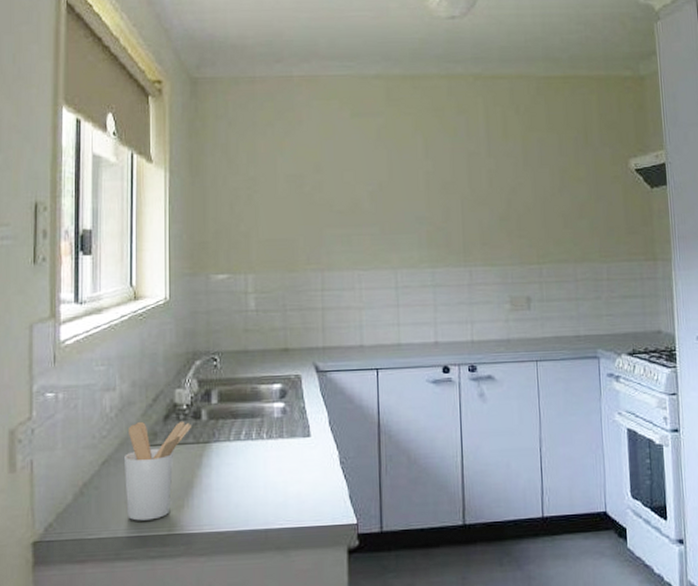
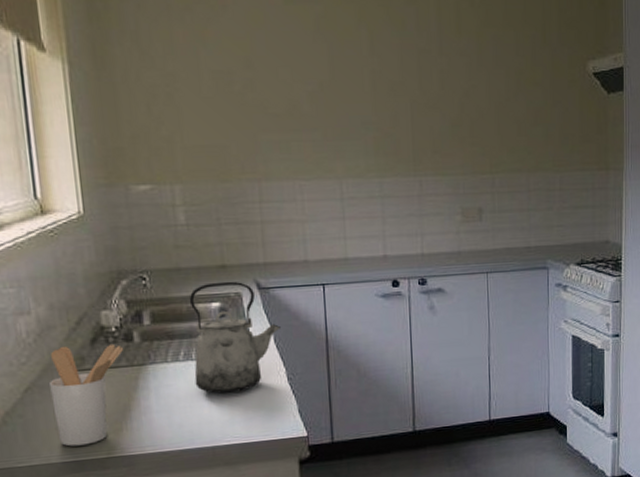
kettle: none [253,364,336,475] -> present [189,281,281,394]

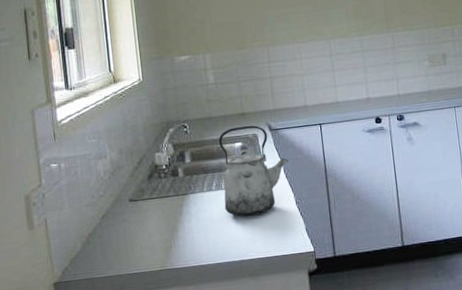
utensil holder: present [50,343,123,447] -> none [119,178,171,261]

